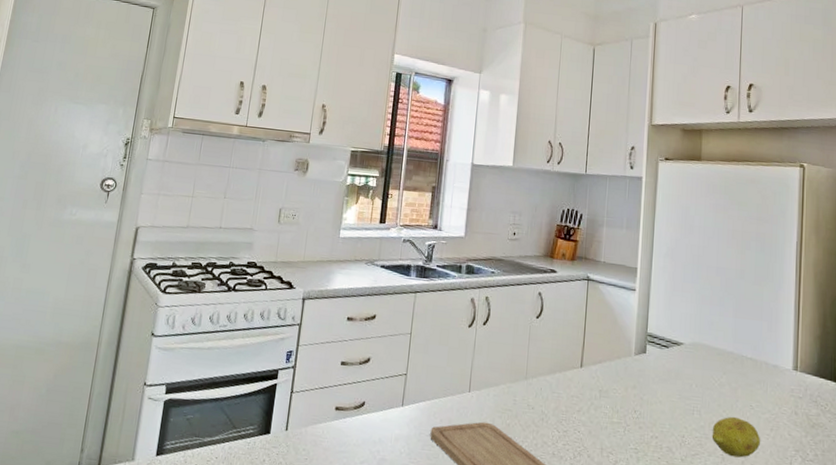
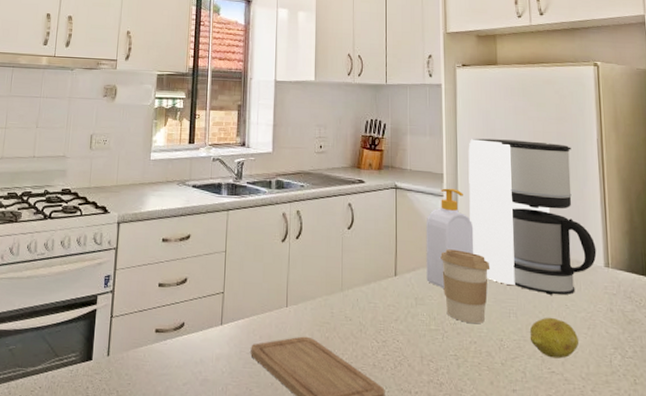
soap bottle: none [612,282,664,383] -> present [426,188,474,288]
coffee cup: none [628,343,678,419] -> present [440,249,490,323]
coffee maker: none [661,234,786,396] -> present [468,138,597,295]

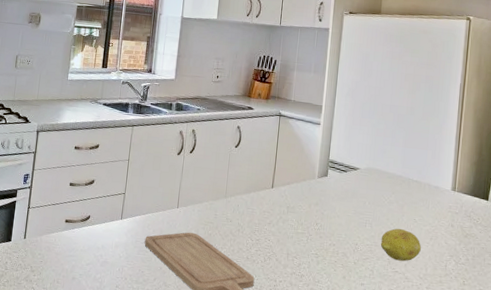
soap bottle: present [426,188,474,288] -> none [298,118,344,200]
coffee cup: present [440,249,490,323] -> none [312,168,354,230]
coffee maker: present [468,138,597,295] -> none [340,77,447,212]

